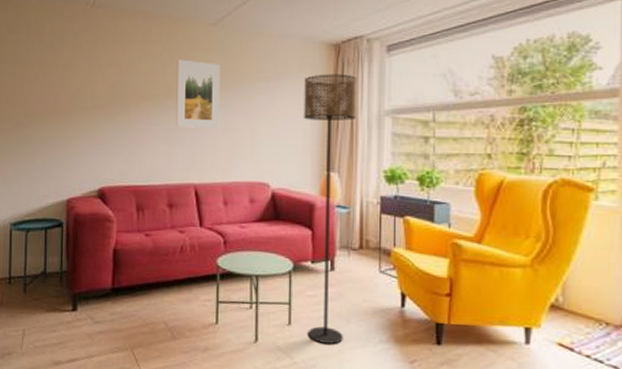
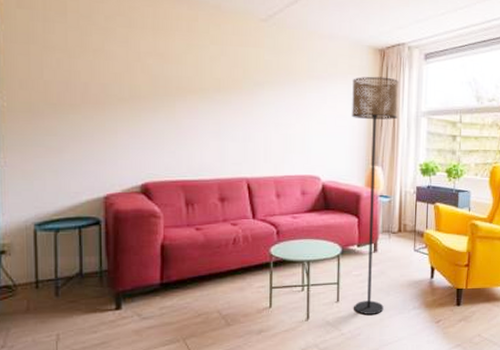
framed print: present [175,59,221,128] -> none [226,53,273,124]

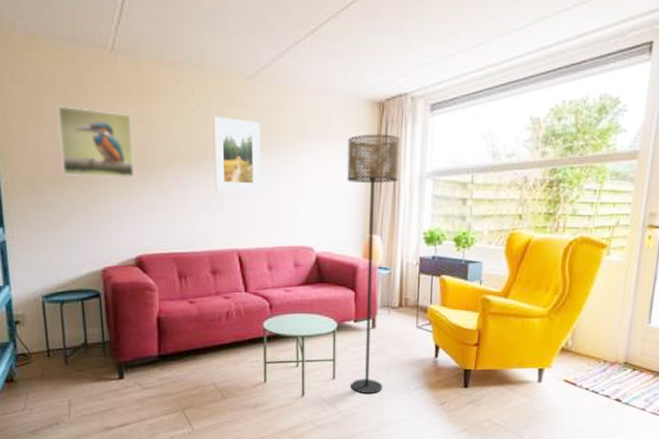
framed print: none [66,34,144,108] -> present [57,105,134,179]
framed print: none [226,53,273,124] -> present [213,116,262,191]

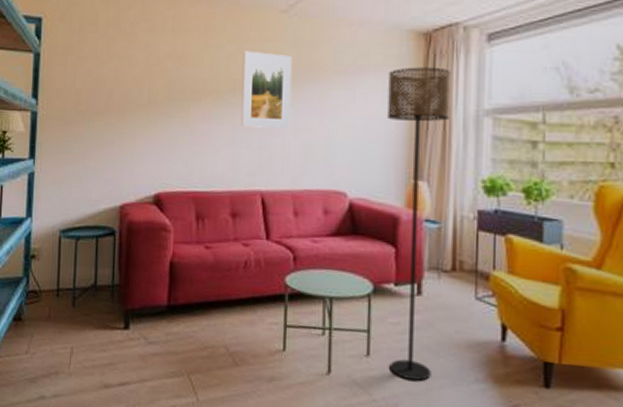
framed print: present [57,105,134,179] -> none [94,43,163,113]

